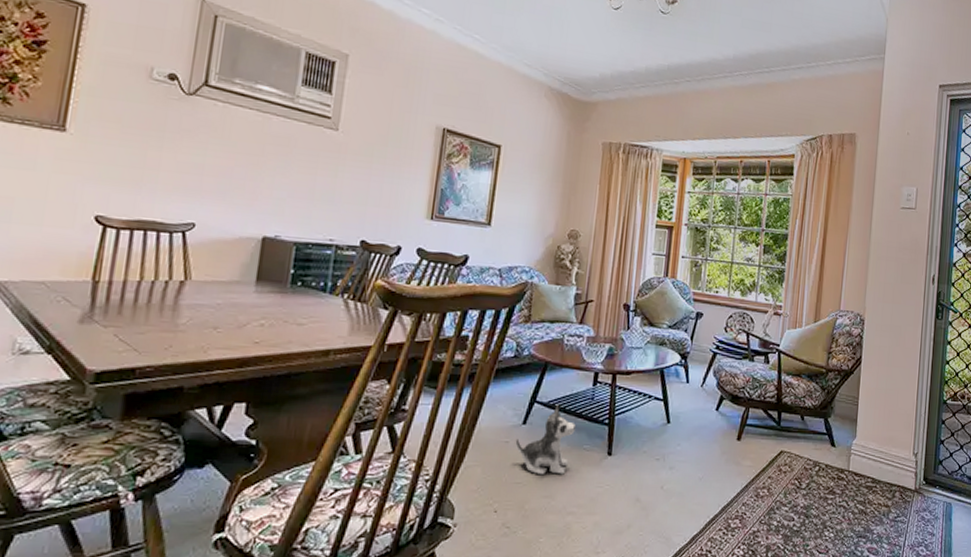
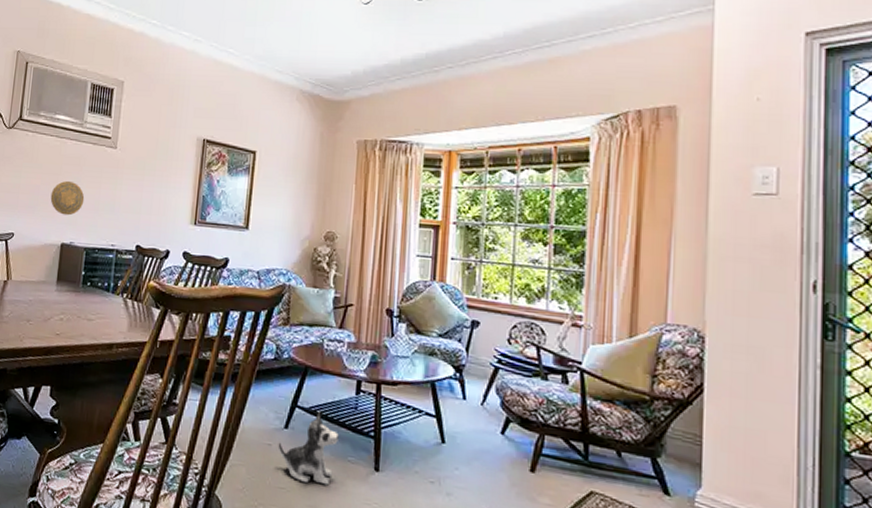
decorative plate: none [248,163,296,205] -> present [50,180,85,216]

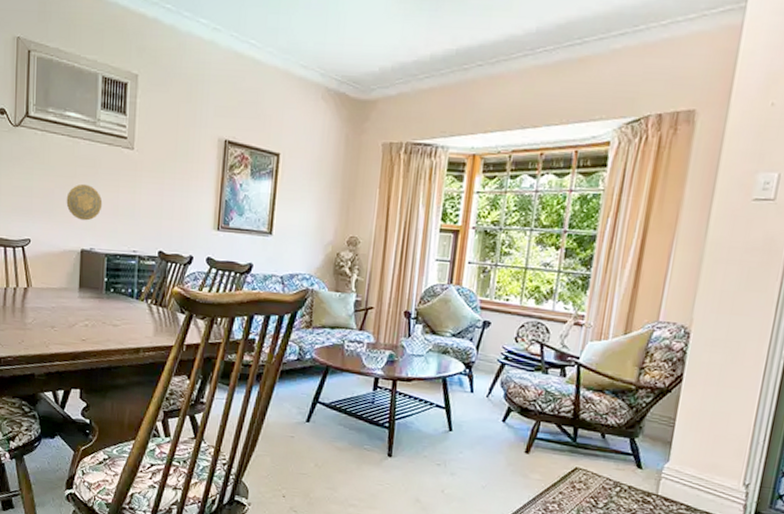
plush toy: present [278,412,339,486] -> none [300,407,356,470]

